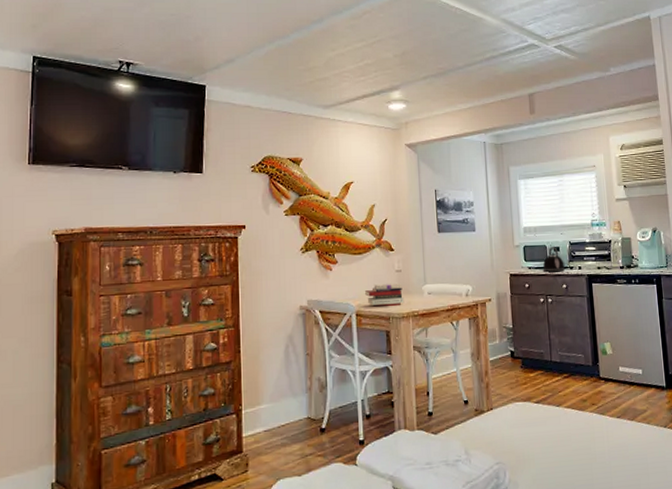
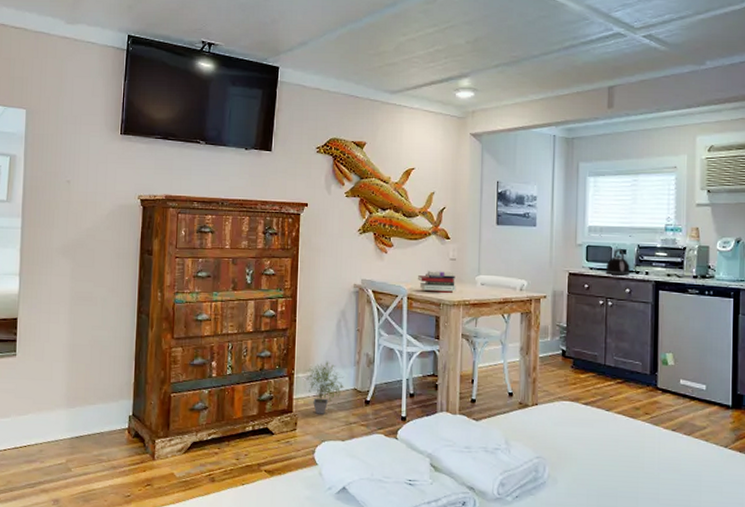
potted plant: none [254,390,297,451] -> present [306,360,344,414]

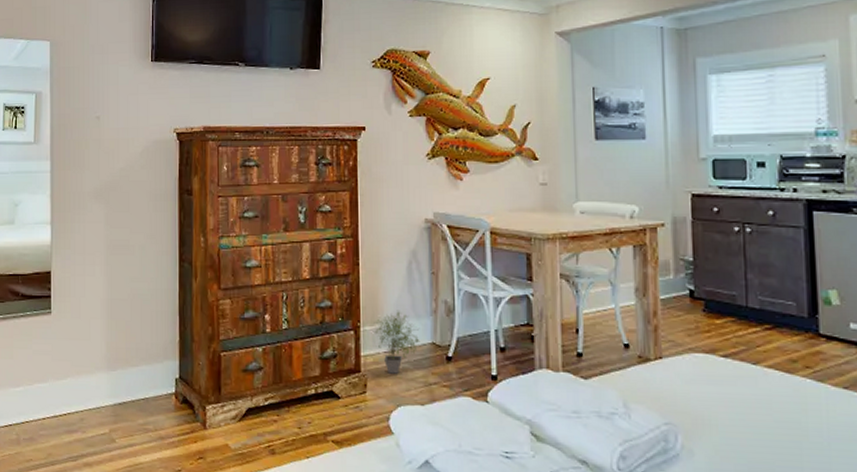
books: present [418,270,456,293] -> none [502,198,550,224]
kettle: present [605,249,630,276] -> none [739,162,772,195]

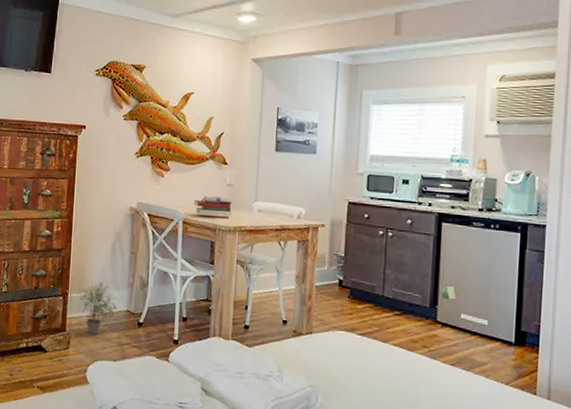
books: none [502,198,550,224] -> present [194,195,233,219]

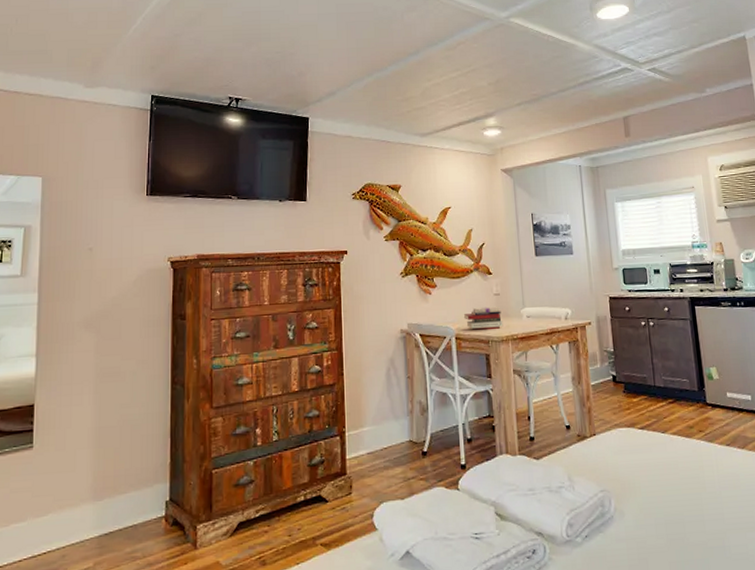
potted plant: present [80,281,117,334] -> none [357,413,399,473]

